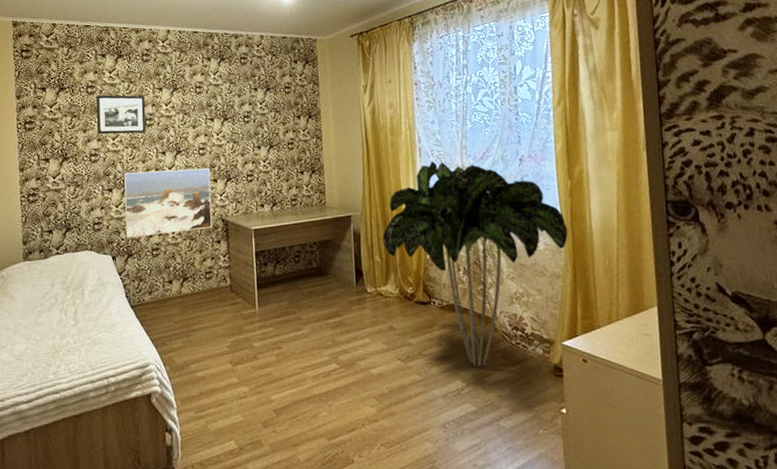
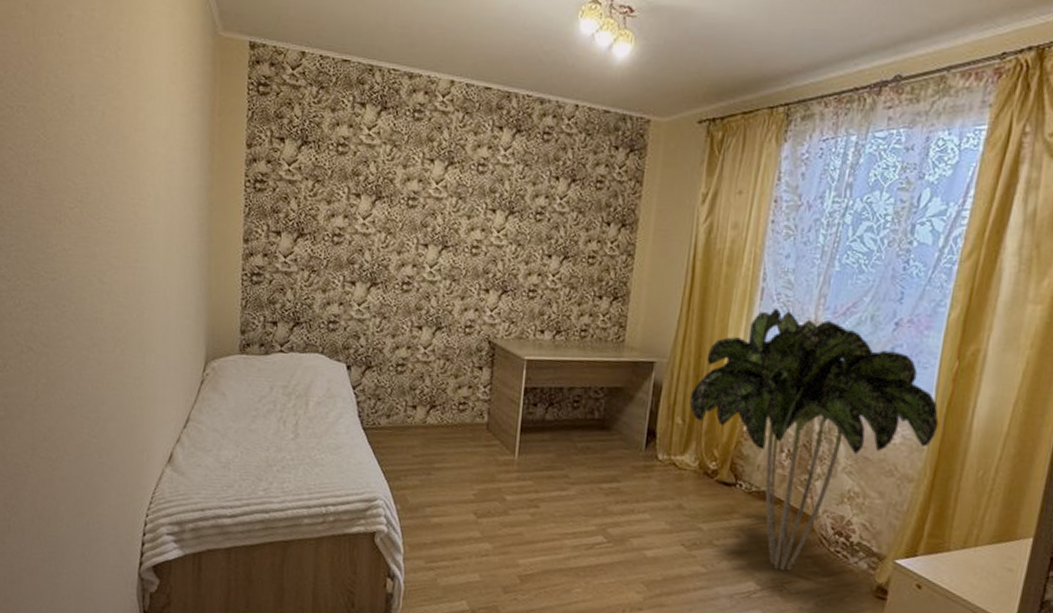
picture frame: present [96,95,146,135] -> none [344,157,411,216]
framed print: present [124,168,212,238] -> none [366,263,482,350]

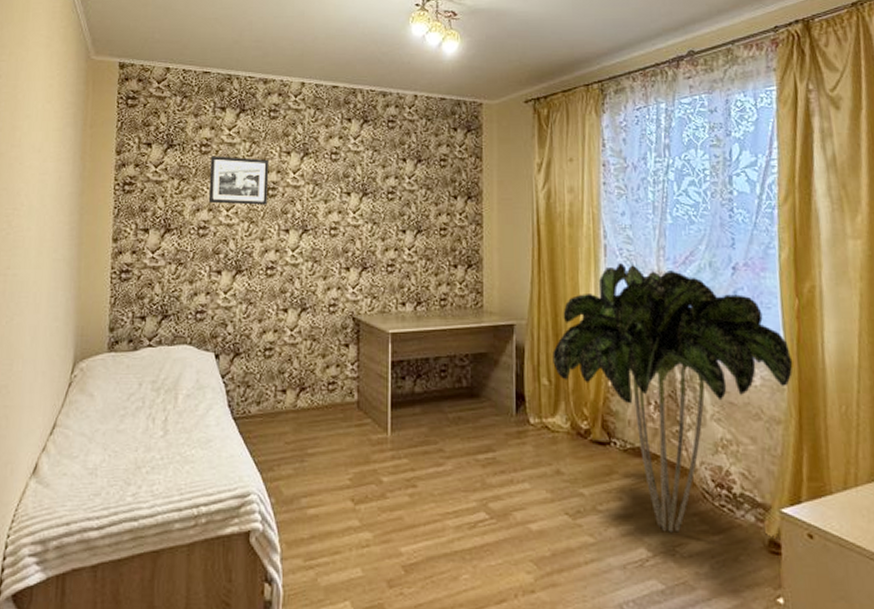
picture frame: none [344,157,411,216] -> present [208,156,270,205]

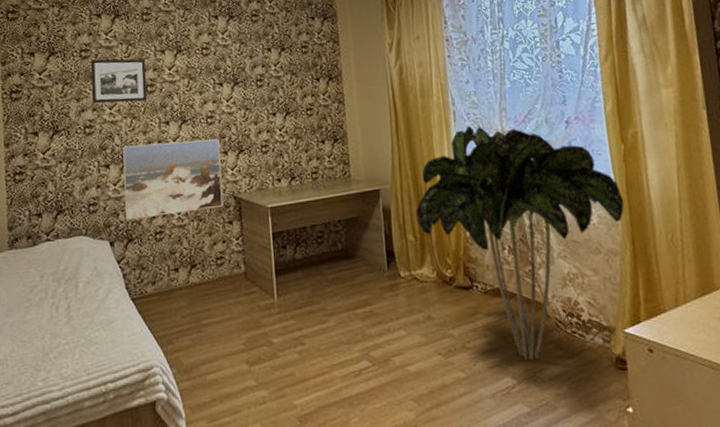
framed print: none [233,252,342,333] -> present [123,139,223,220]

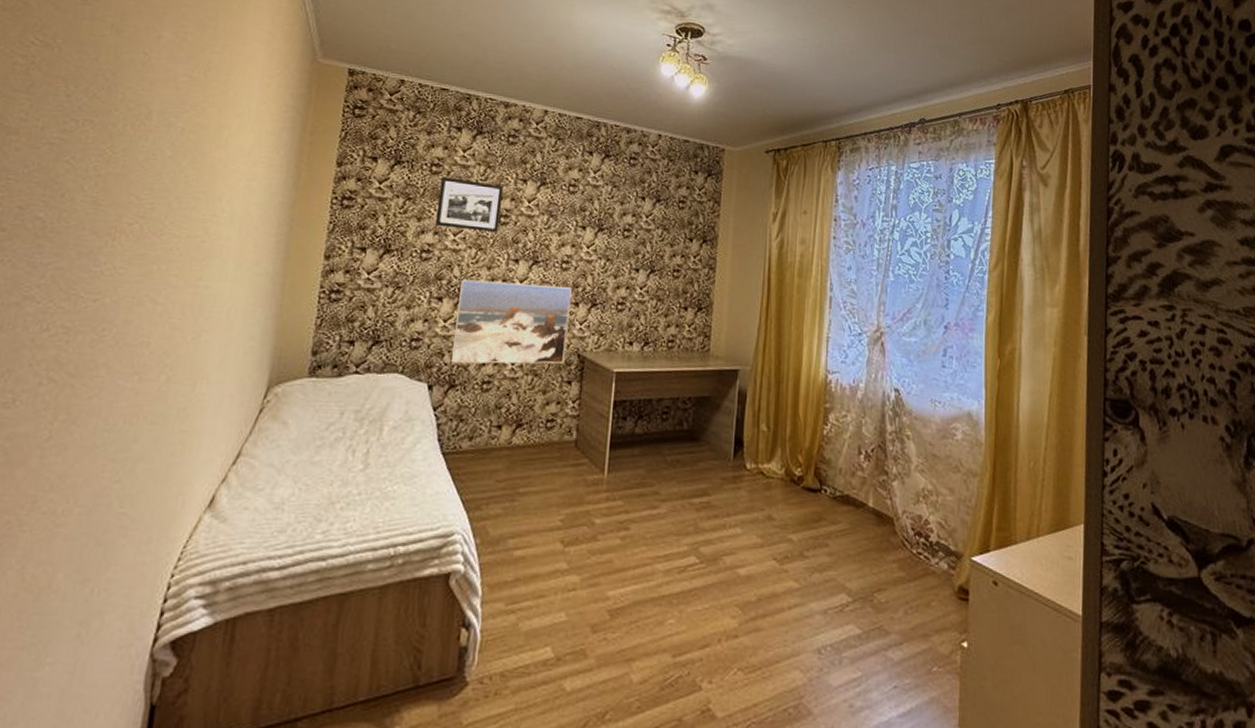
indoor plant: present [415,126,624,361] -> none [773,316,991,579]

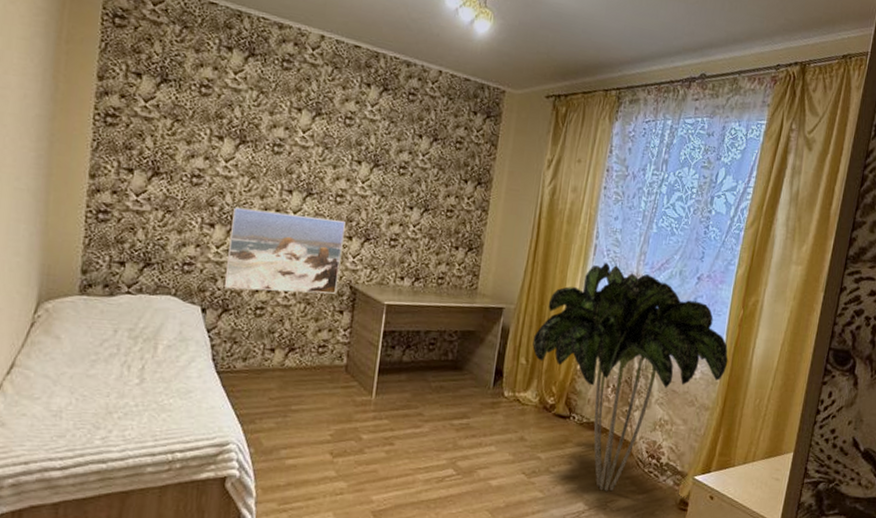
picture frame: present [434,177,504,233] -> none [205,99,278,162]
indoor plant: none [773,316,991,579] -> present [532,263,729,492]

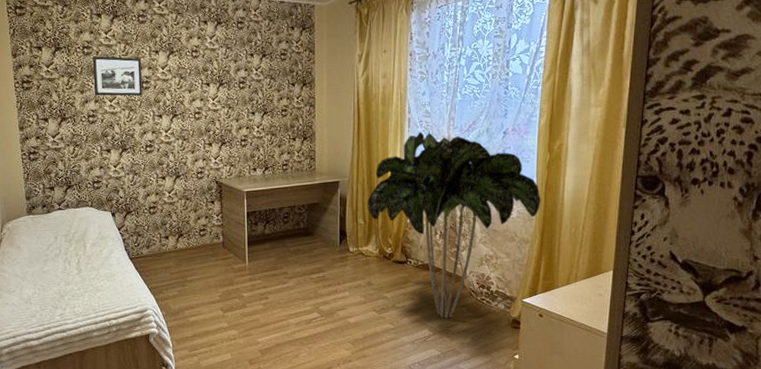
picture frame: none [205,99,278,162] -> present [93,56,143,96]
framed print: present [223,206,346,294] -> none [122,132,207,196]

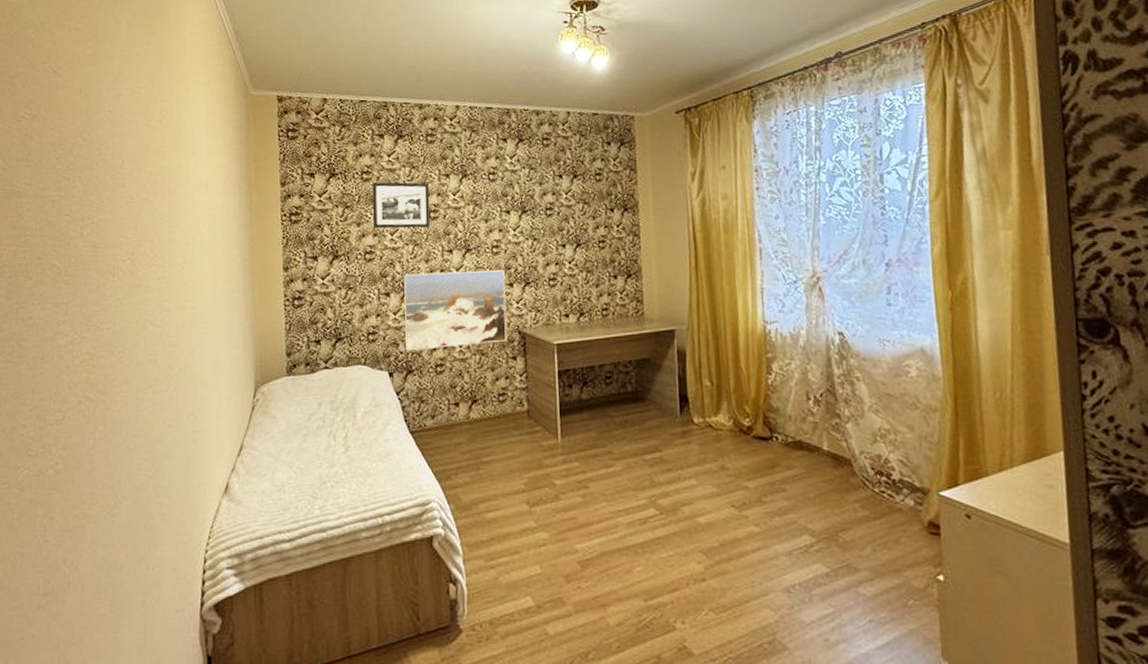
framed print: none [122,132,207,196] -> present [404,270,507,351]
indoor plant: present [367,132,541,319] -> none [713,265,948,519]

